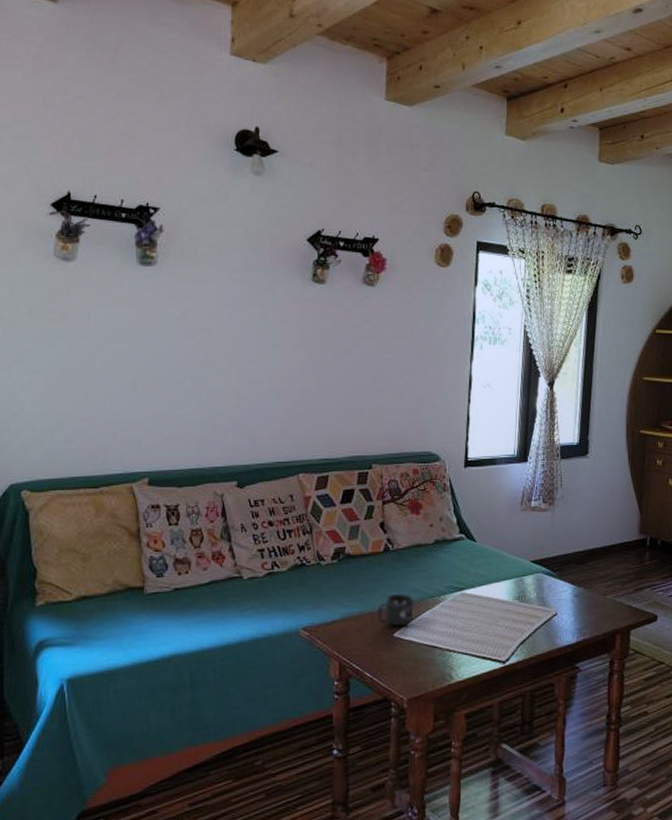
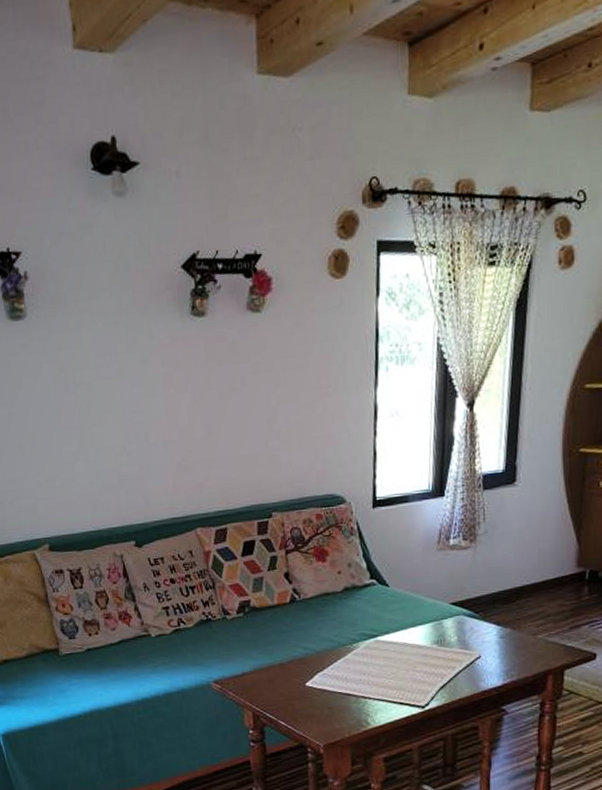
mug: present [377,594,415,626] -> none [287,644,326,676]

